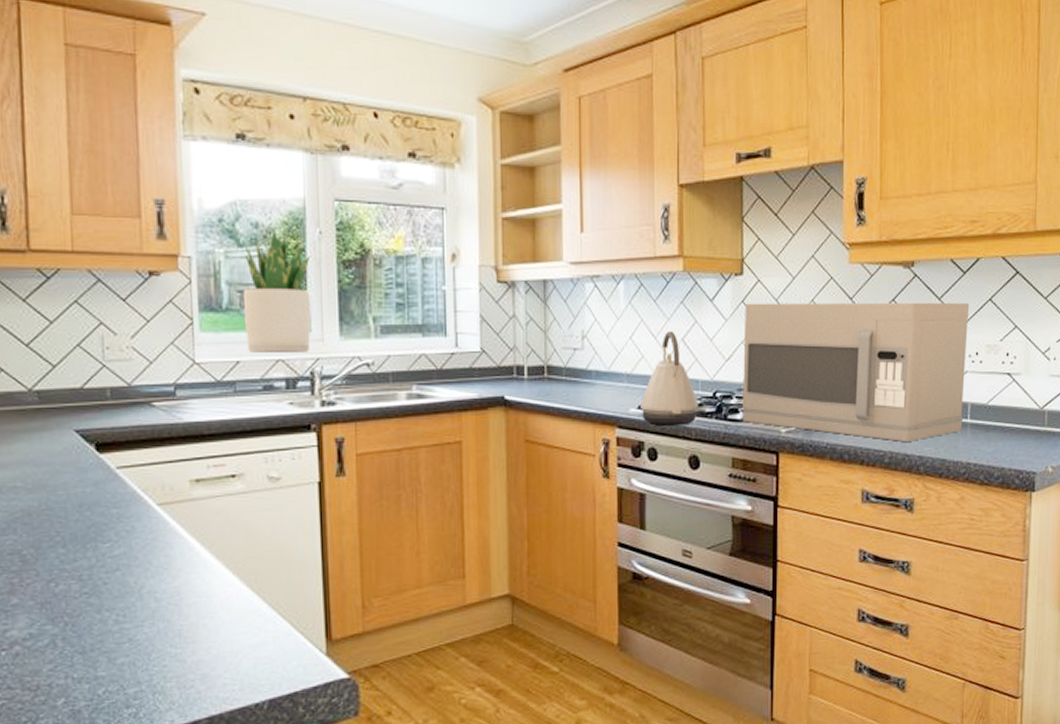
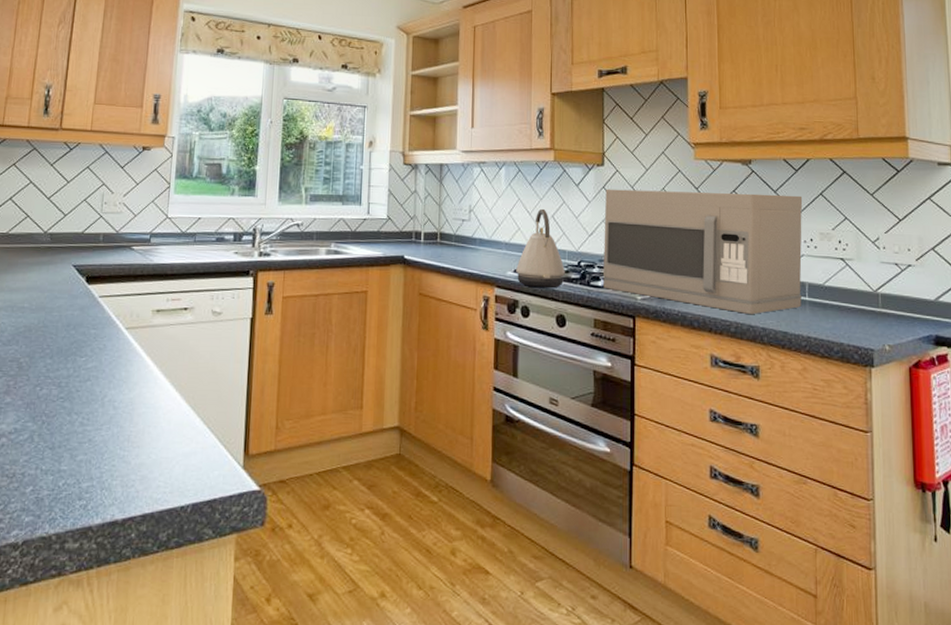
planter: present [242,229,312,352] -> none [207,119,262,213]

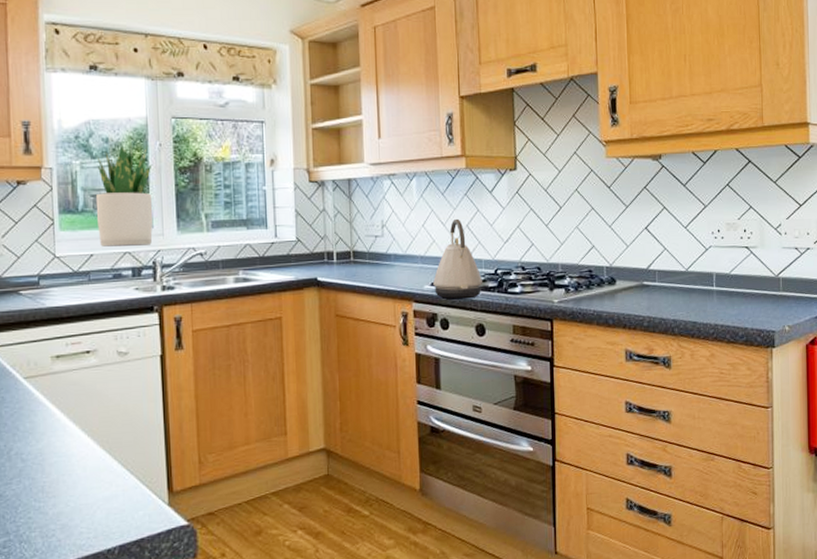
planter: none [207,119,262,213] -> present [95,143,153,247]
microwave: present [603,189,803,315] -> none [519,188,711,309]

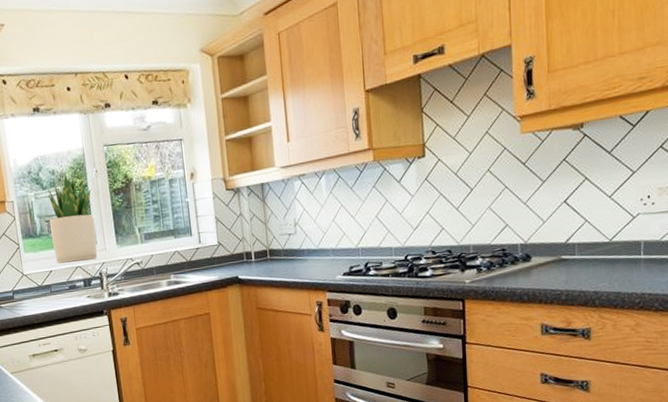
kettle: present [433,218,483,300] -> none [345,210,394,287]

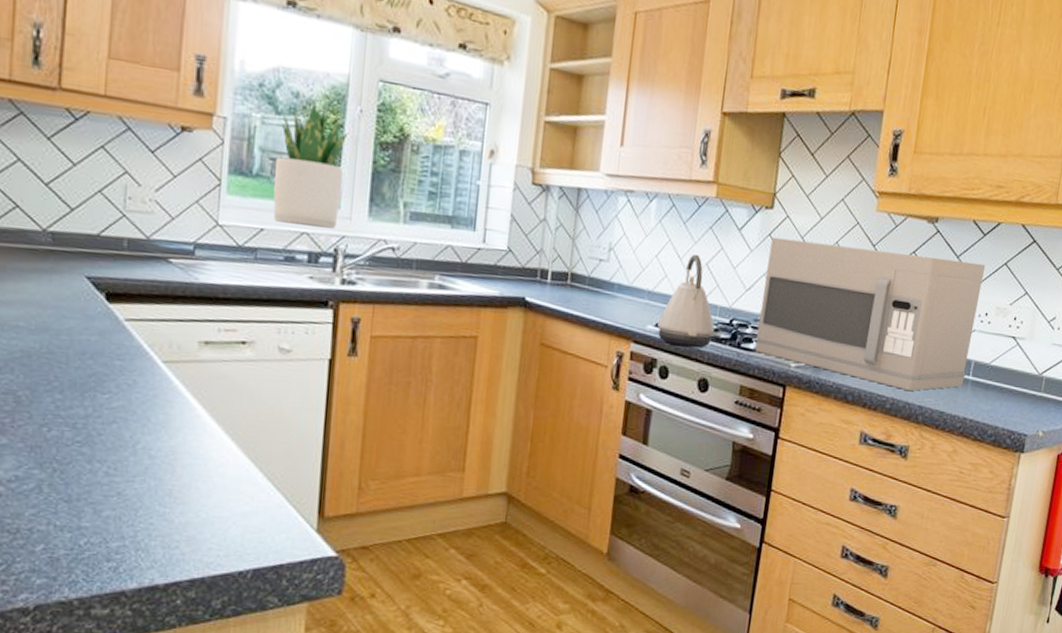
kettle: none [345,210,394,287] -> present [657,253,715,348]
microwave: none [428,152,640,281] -> present [755,237,986,392]

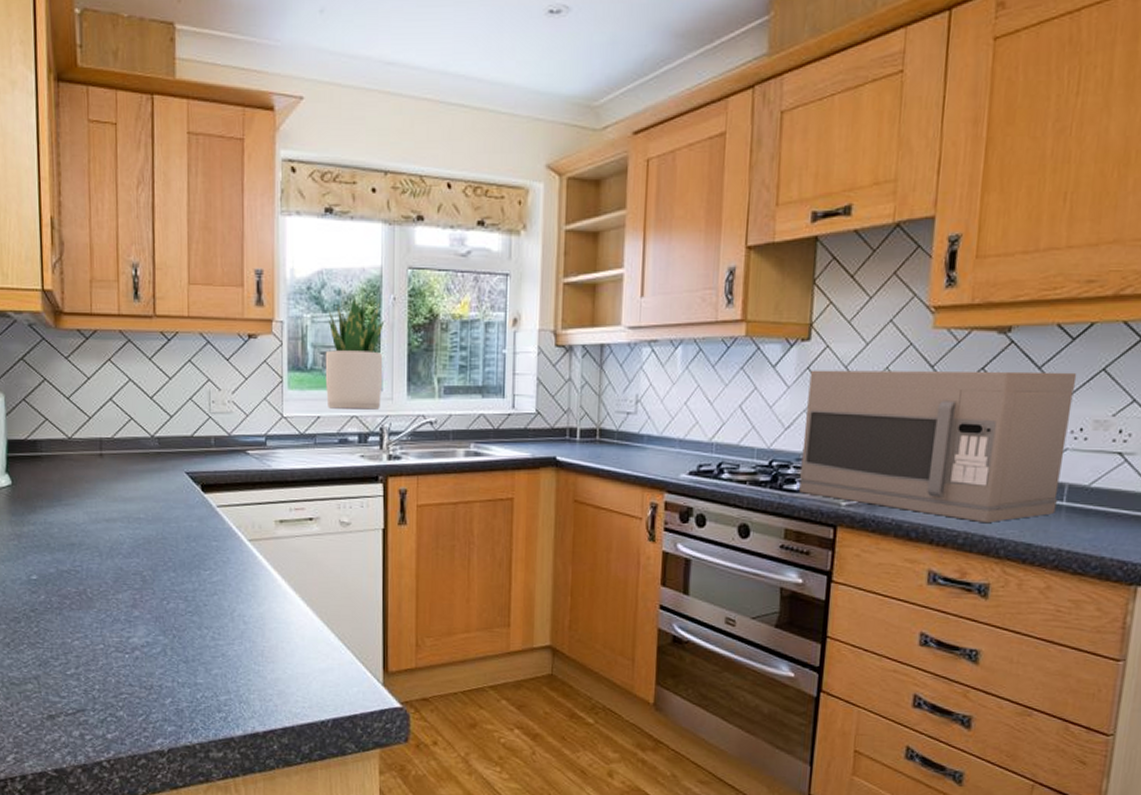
kettle: present [657,253,715,348] -> none [691,397,753,493]

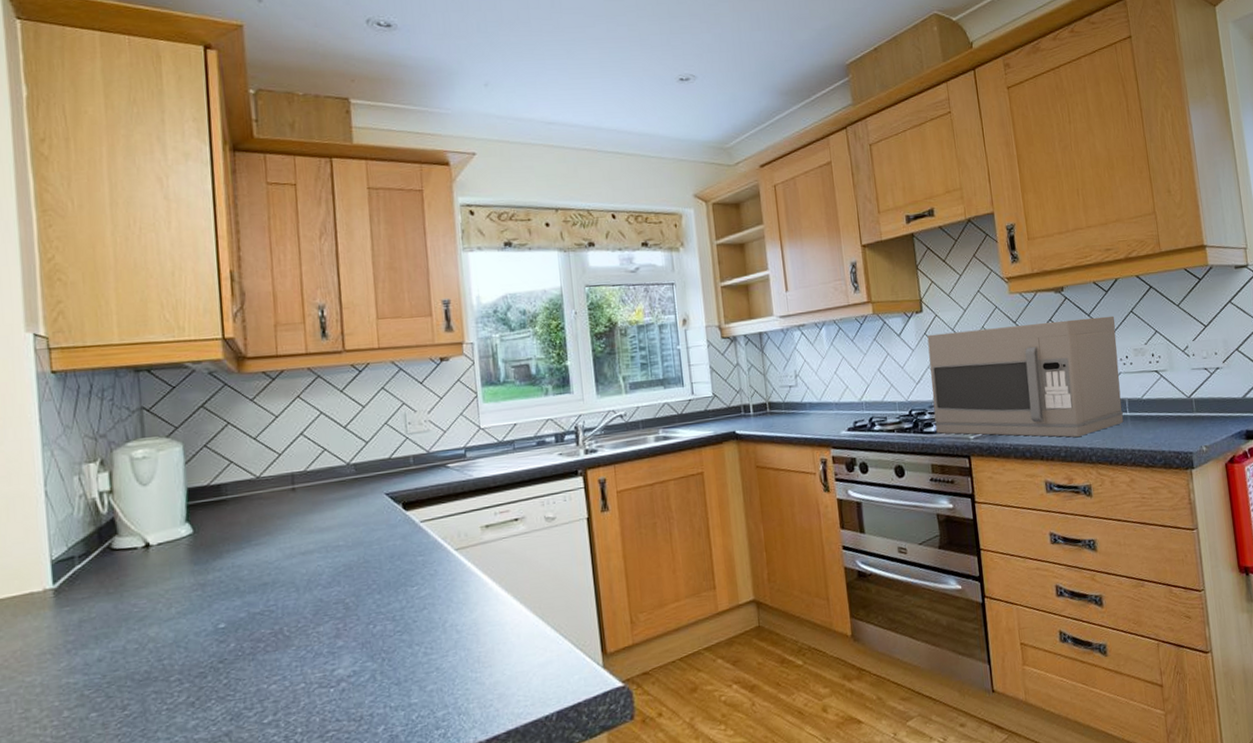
planter: present [325,295,385,410] -> none [515,313,573,416]

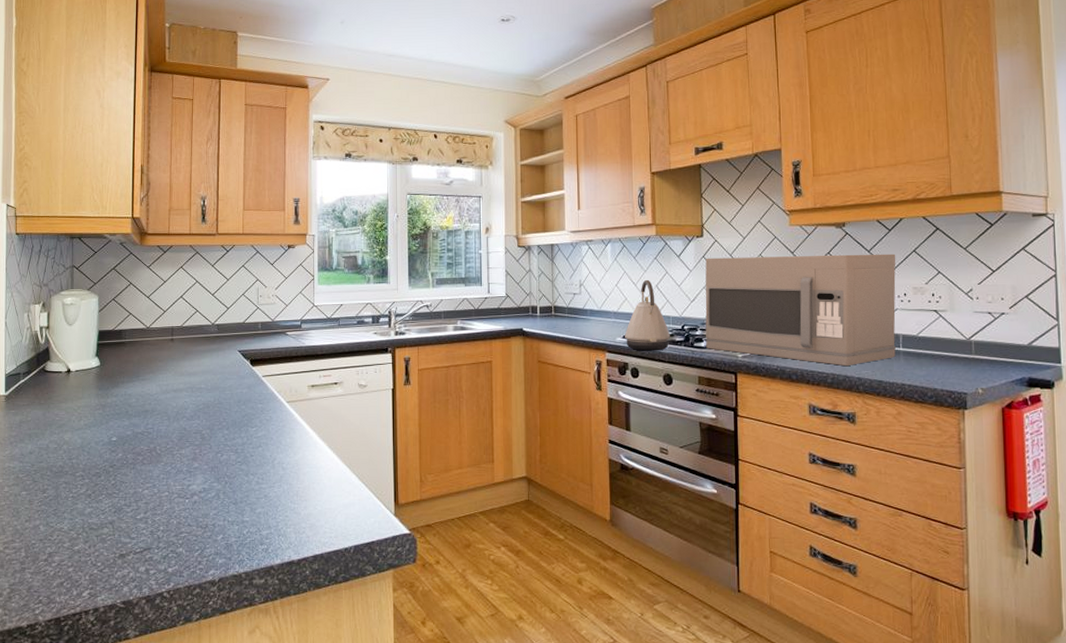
kettle: none [849,363,899,444] -> present [625,279,671,351]

